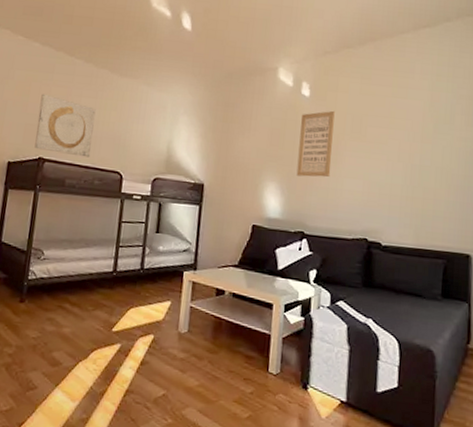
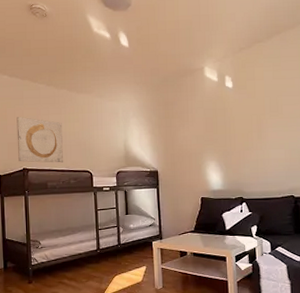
wall art: present [296,110,335,177] -> none [229,96,258,153]

